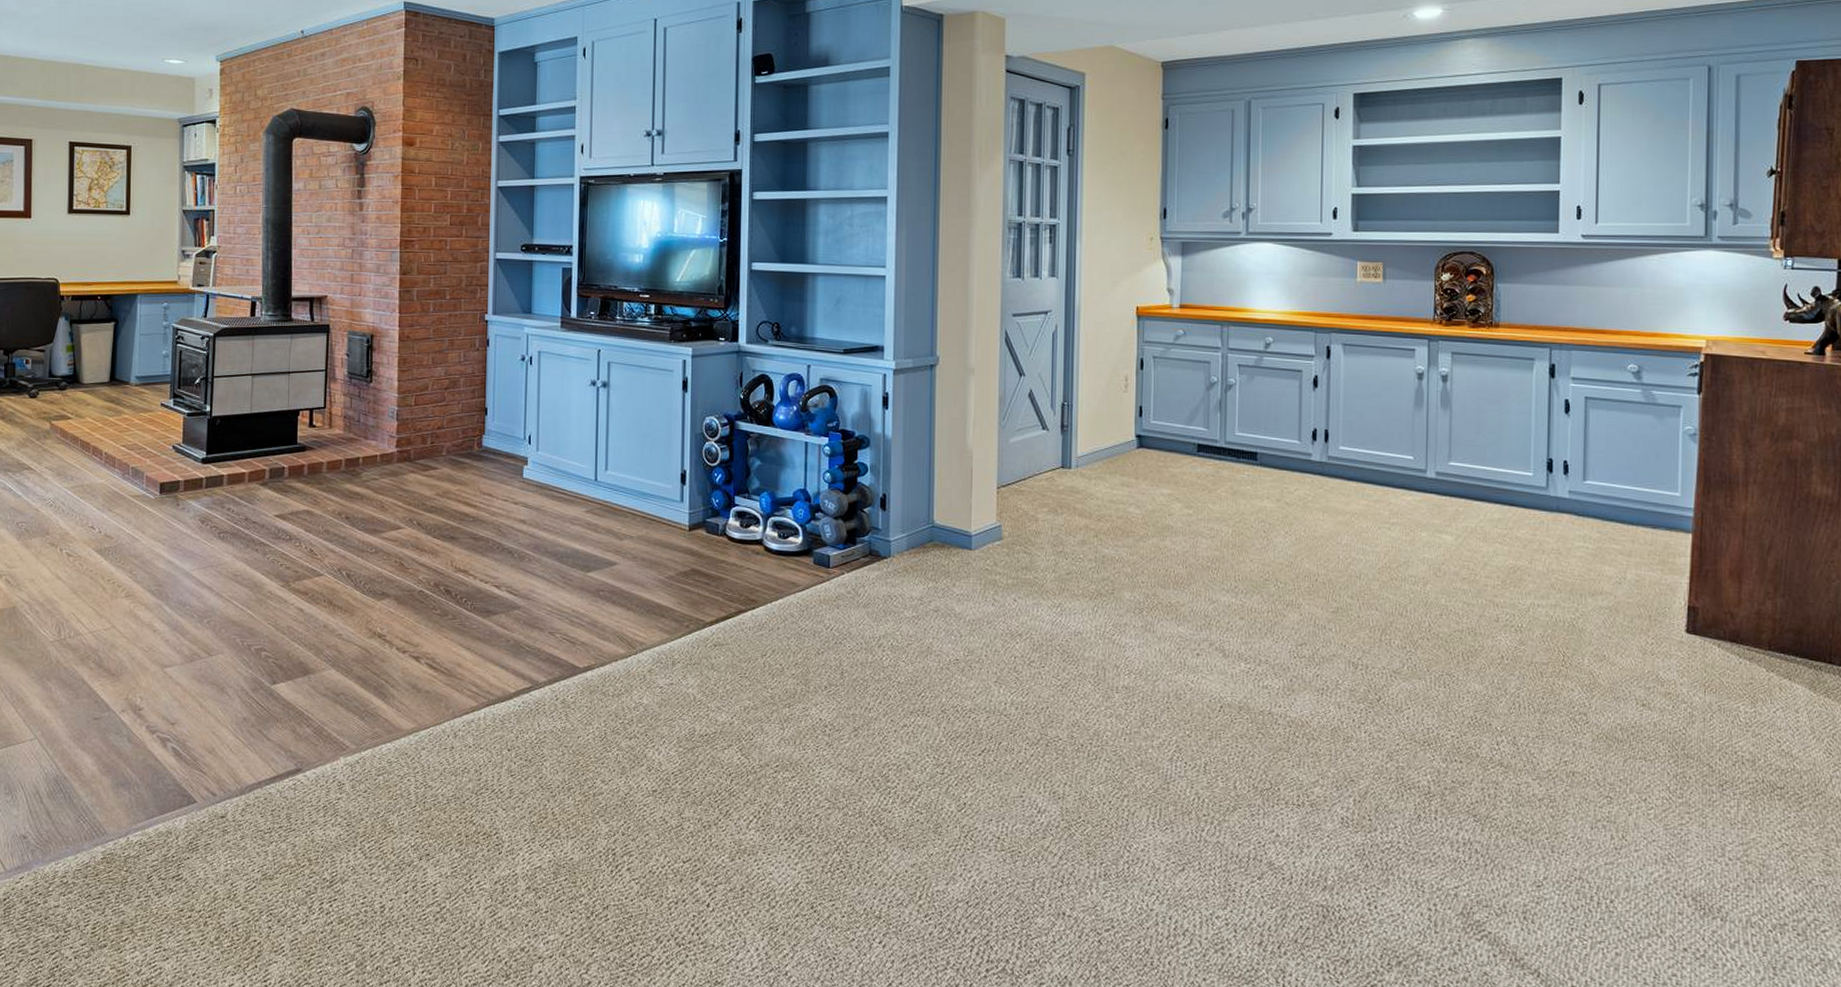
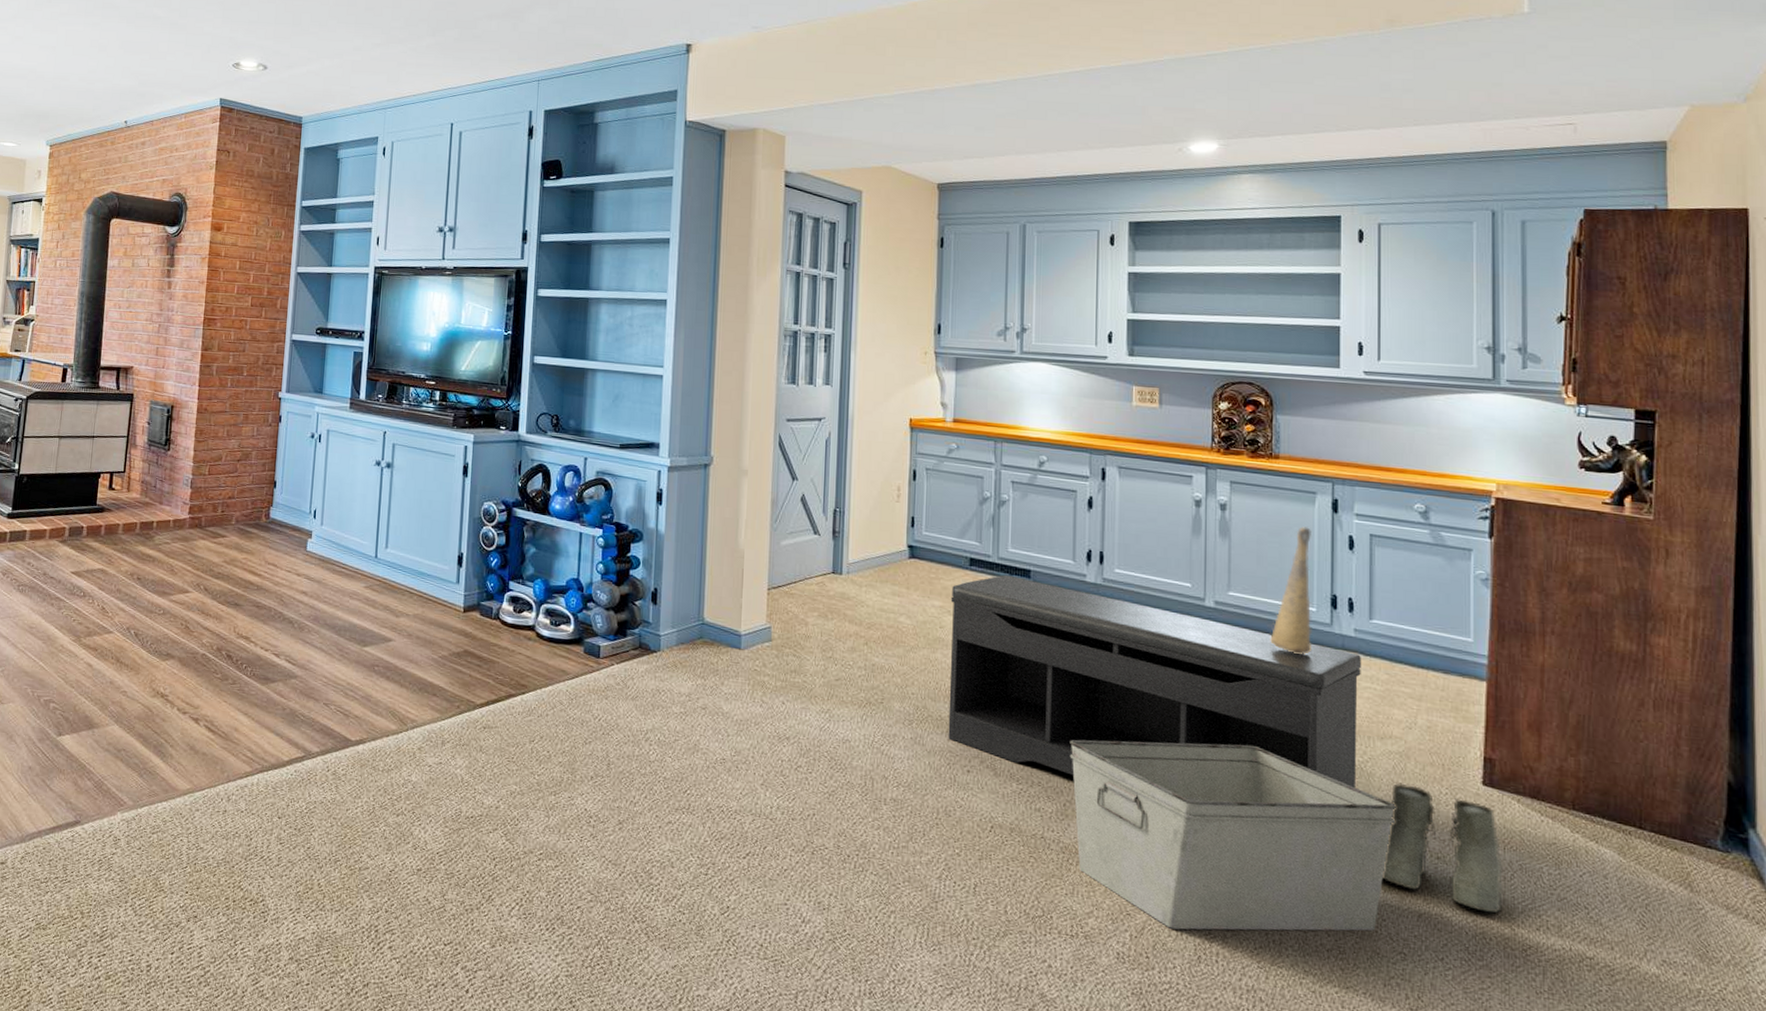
bench: none [1178,458,1576,652] -> present [948,575,1362,789]
storage bin: none [1296,609,1605,792] -> present [1069,739,1396,931]
decorative vase: none [1488,393,1529,520] -> present [1270,526,1312,655]
boots: none [1590,636,1703,753] -> present [1381,783,1503,914]

